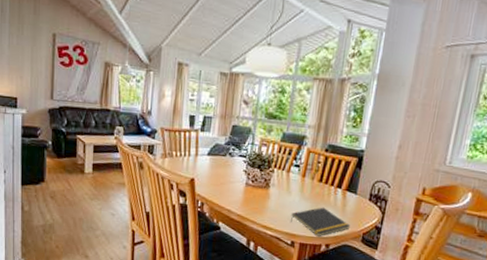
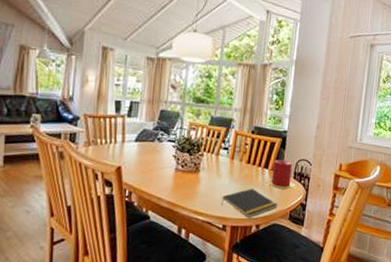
candle: none [338,179,372,211] -> present [266,160,296,189]

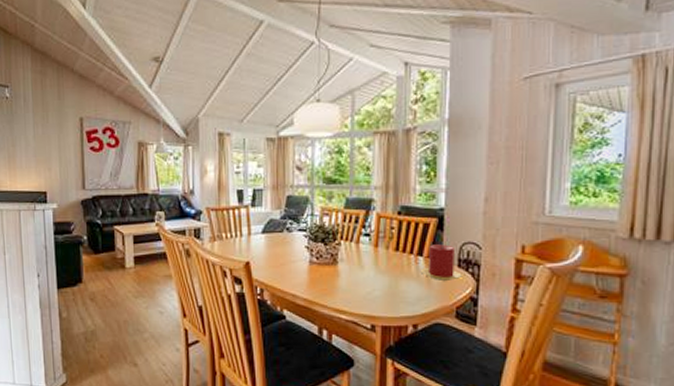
notepad: present [220,188,278,219] -> none [366,280,440,317]

